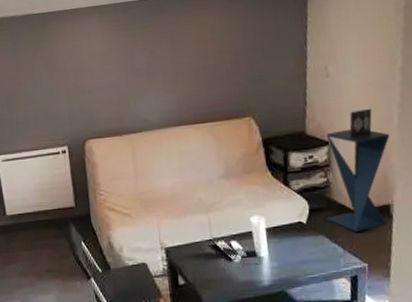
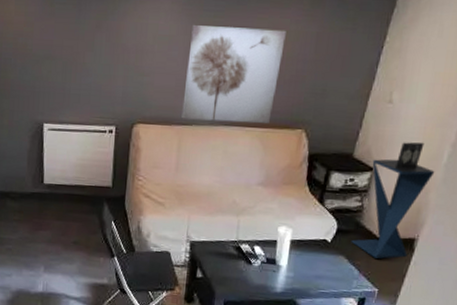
wall art: none [123,28,217,127] -> present [181,25,286,123]

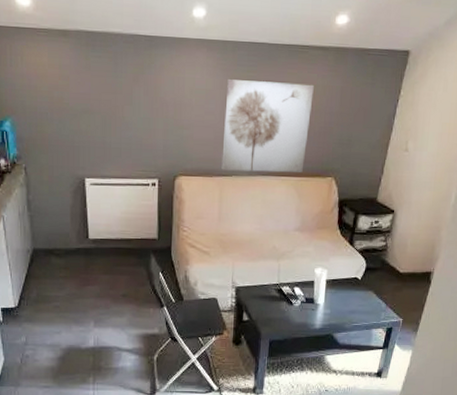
pedestal table: present [351,142,435,259] -> none [378,185,445,292]

